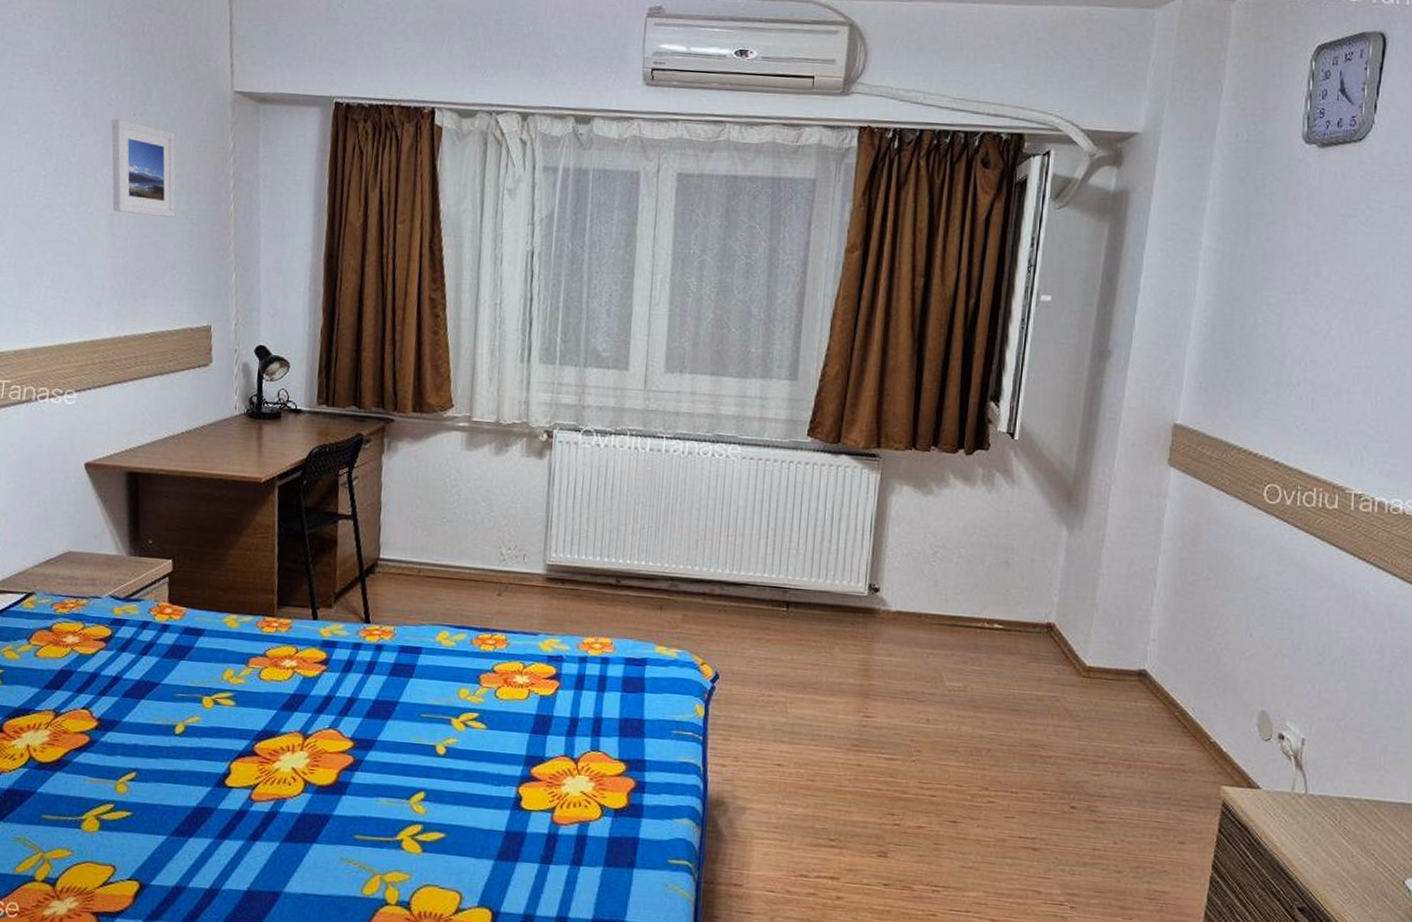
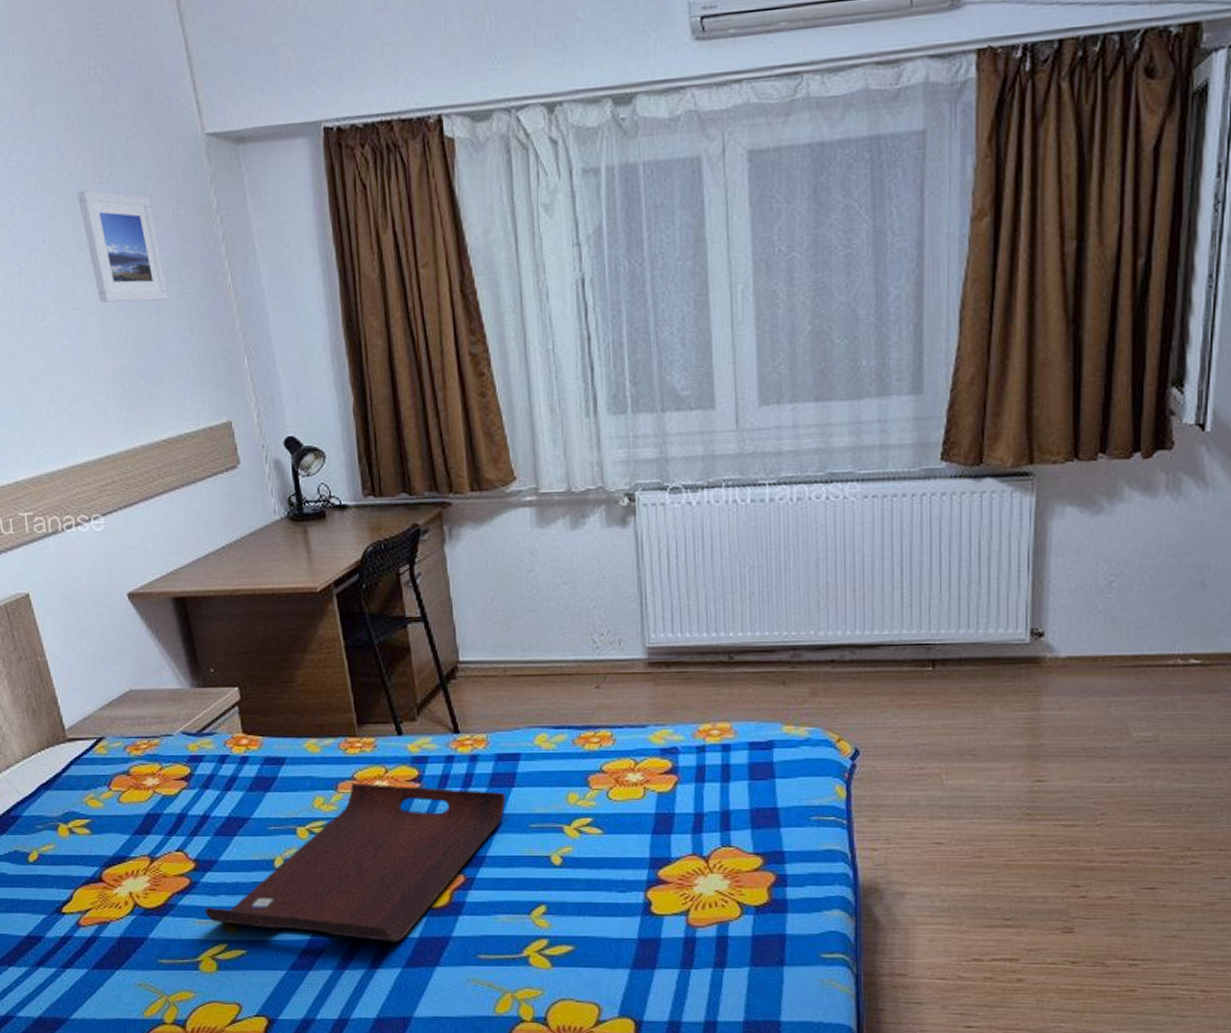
serving tray: none [98,660,403,816] -> present [205,783,506,942]

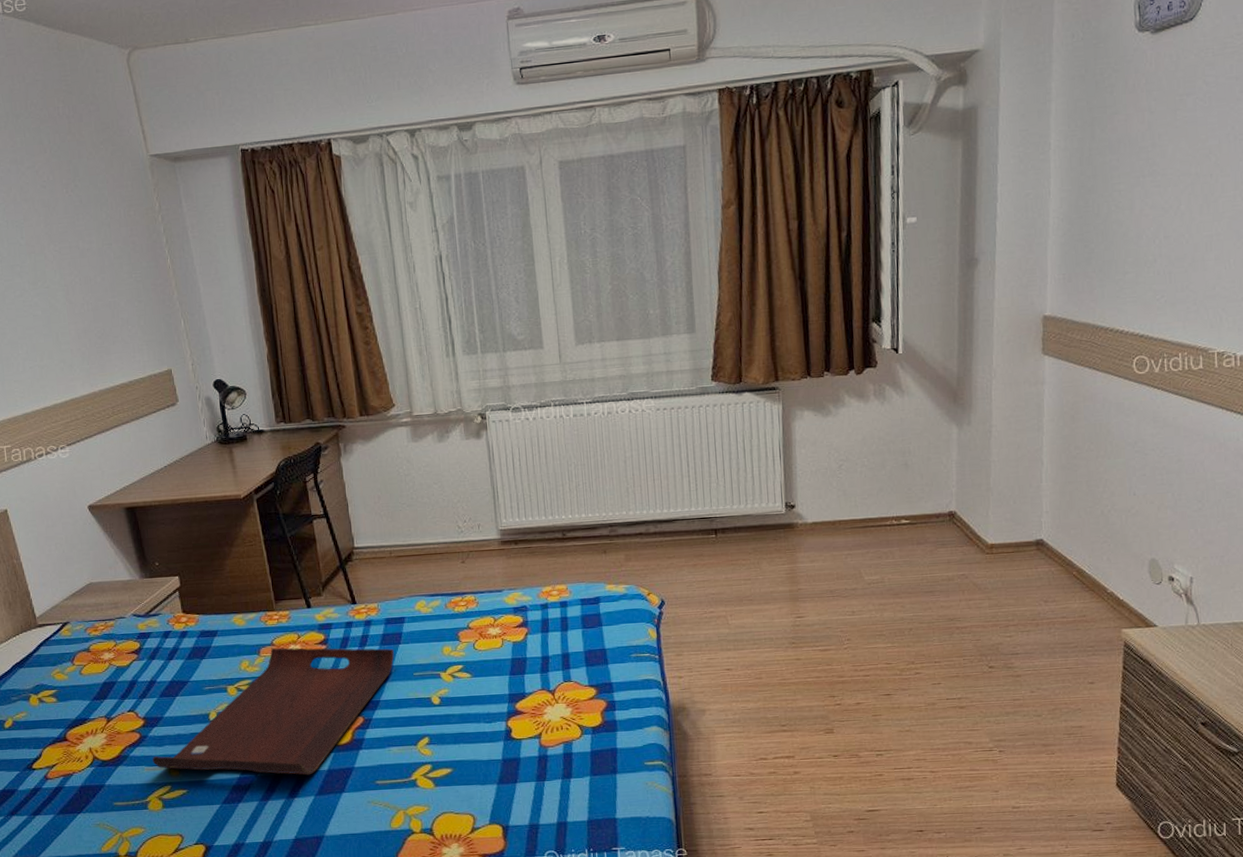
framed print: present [77,190,168,303] -> none [48,198,121,282]

